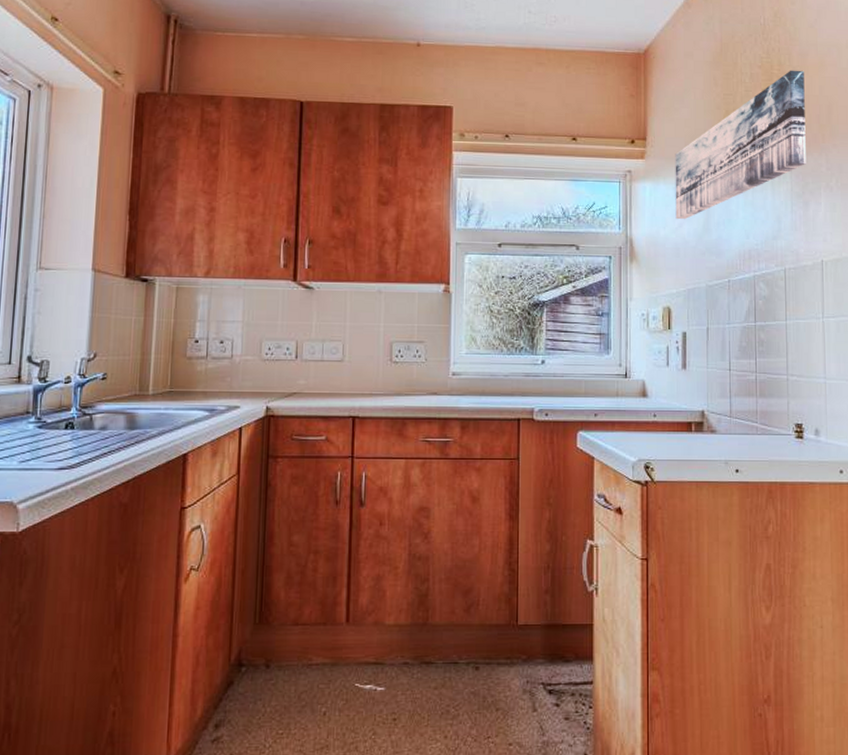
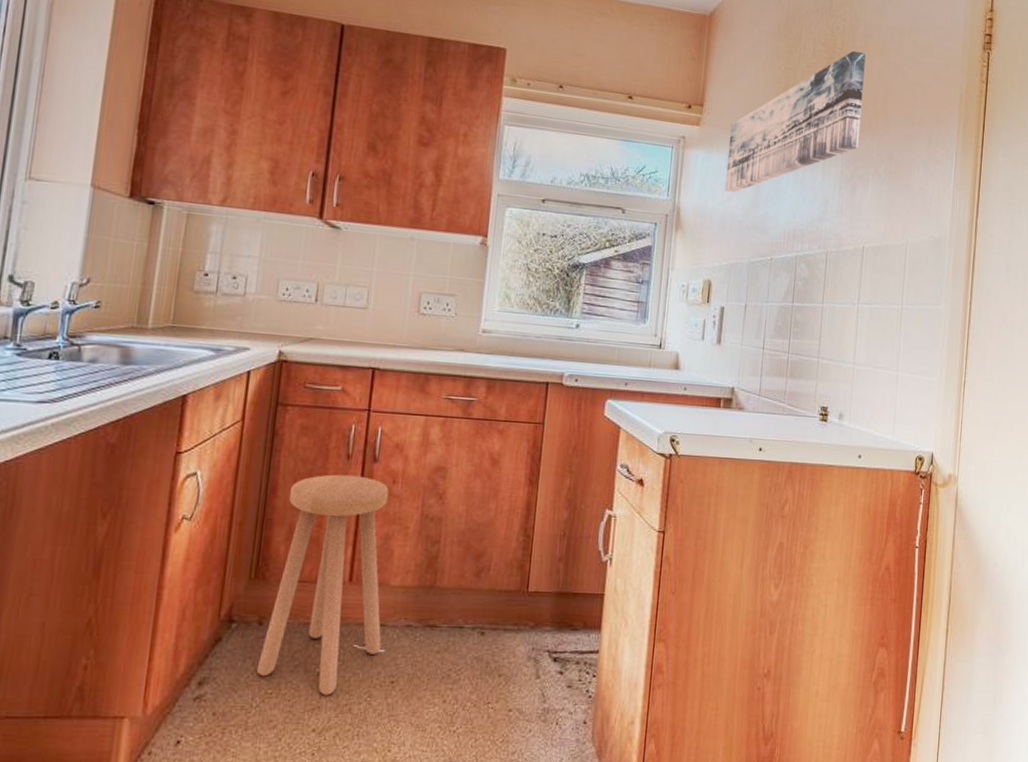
stool: none [267,520,381,734] -> present [256,474,389,695]

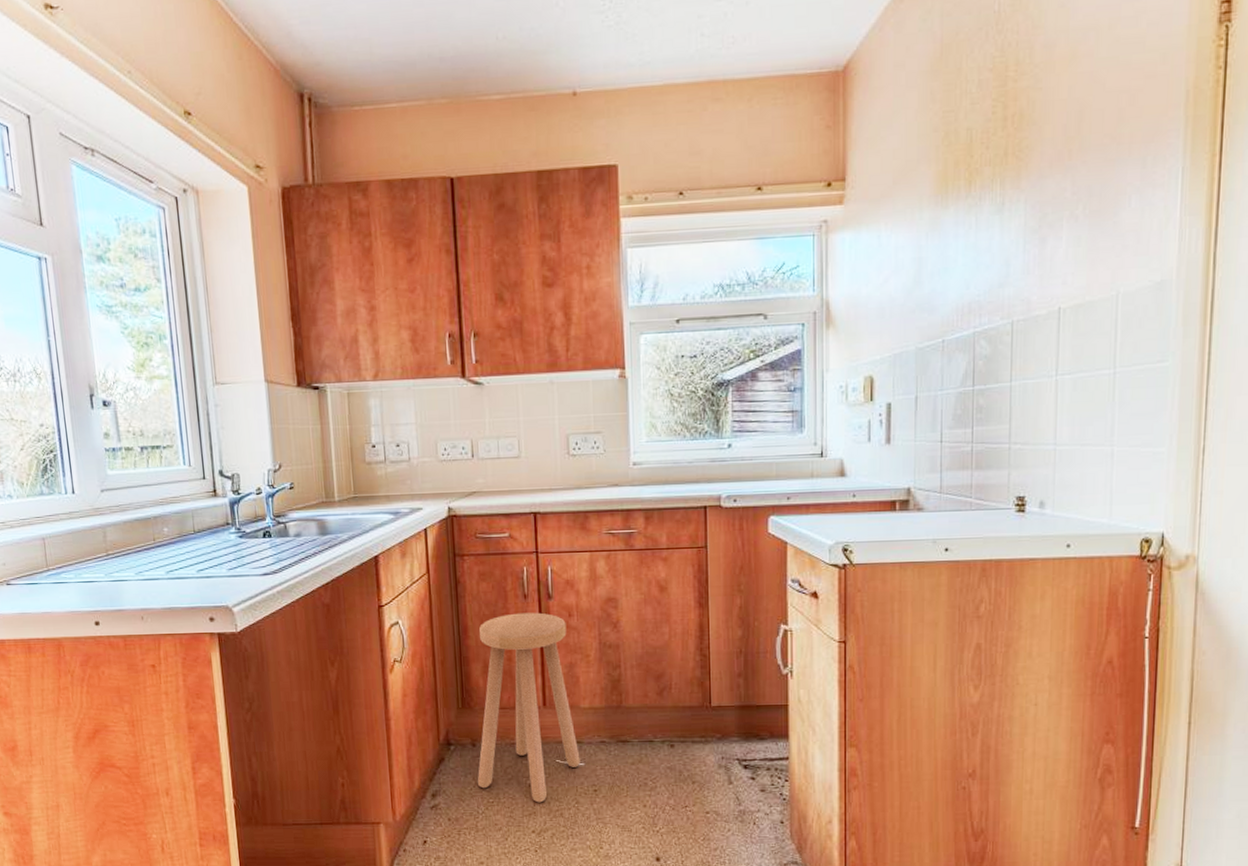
wall art: present [725,50,866,193] -> none [880,67,1049,274]

